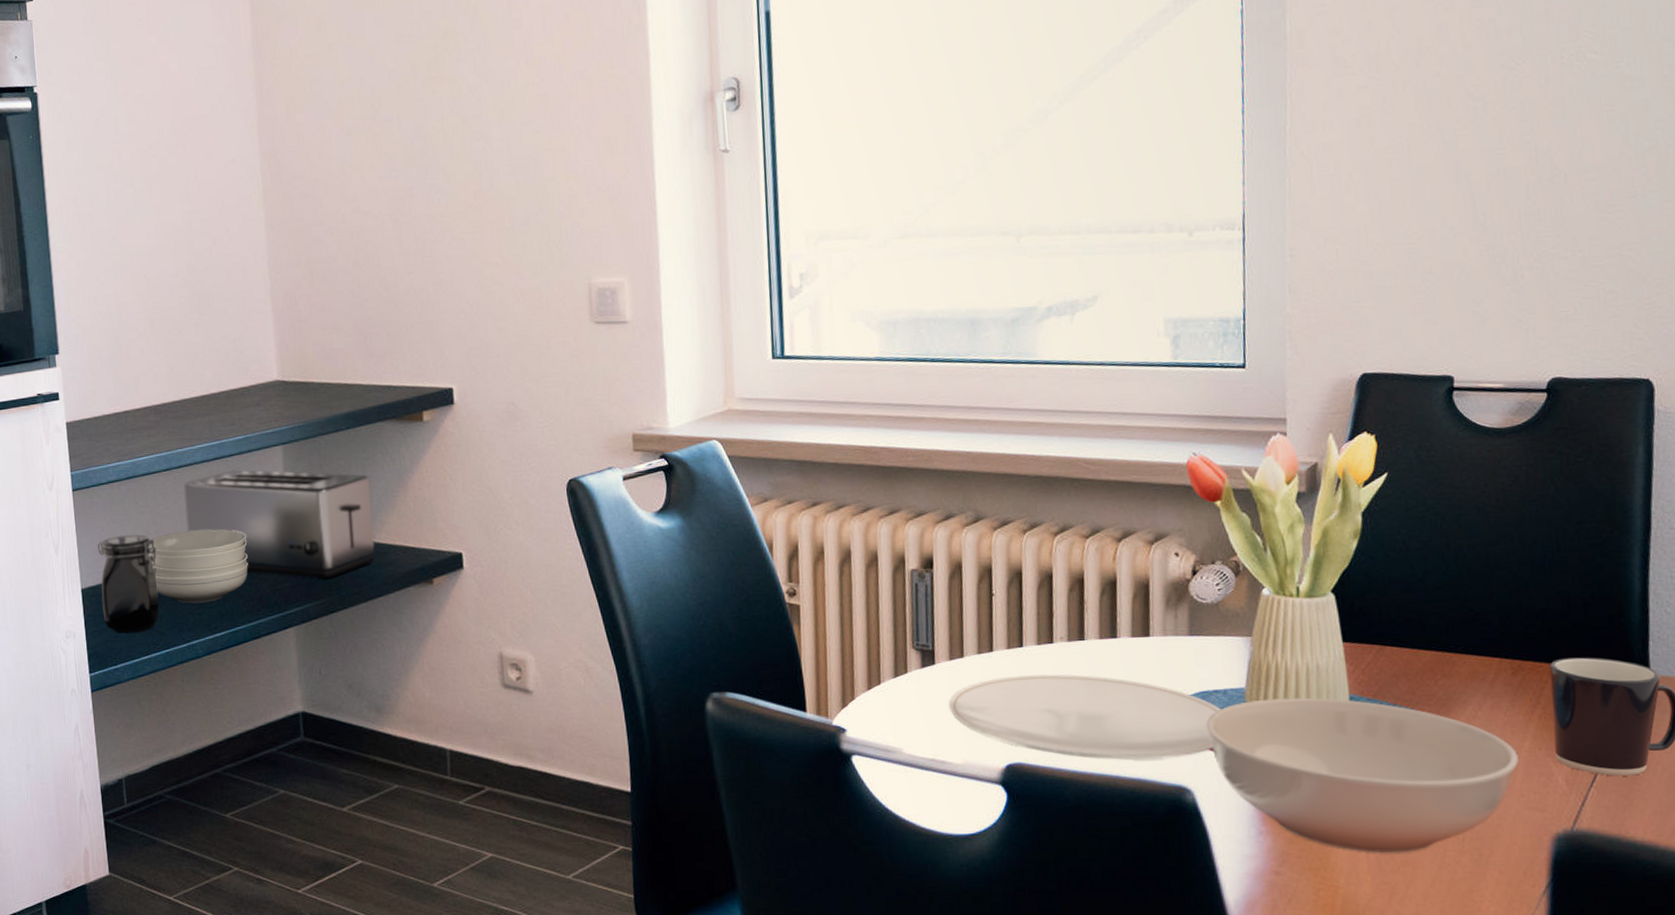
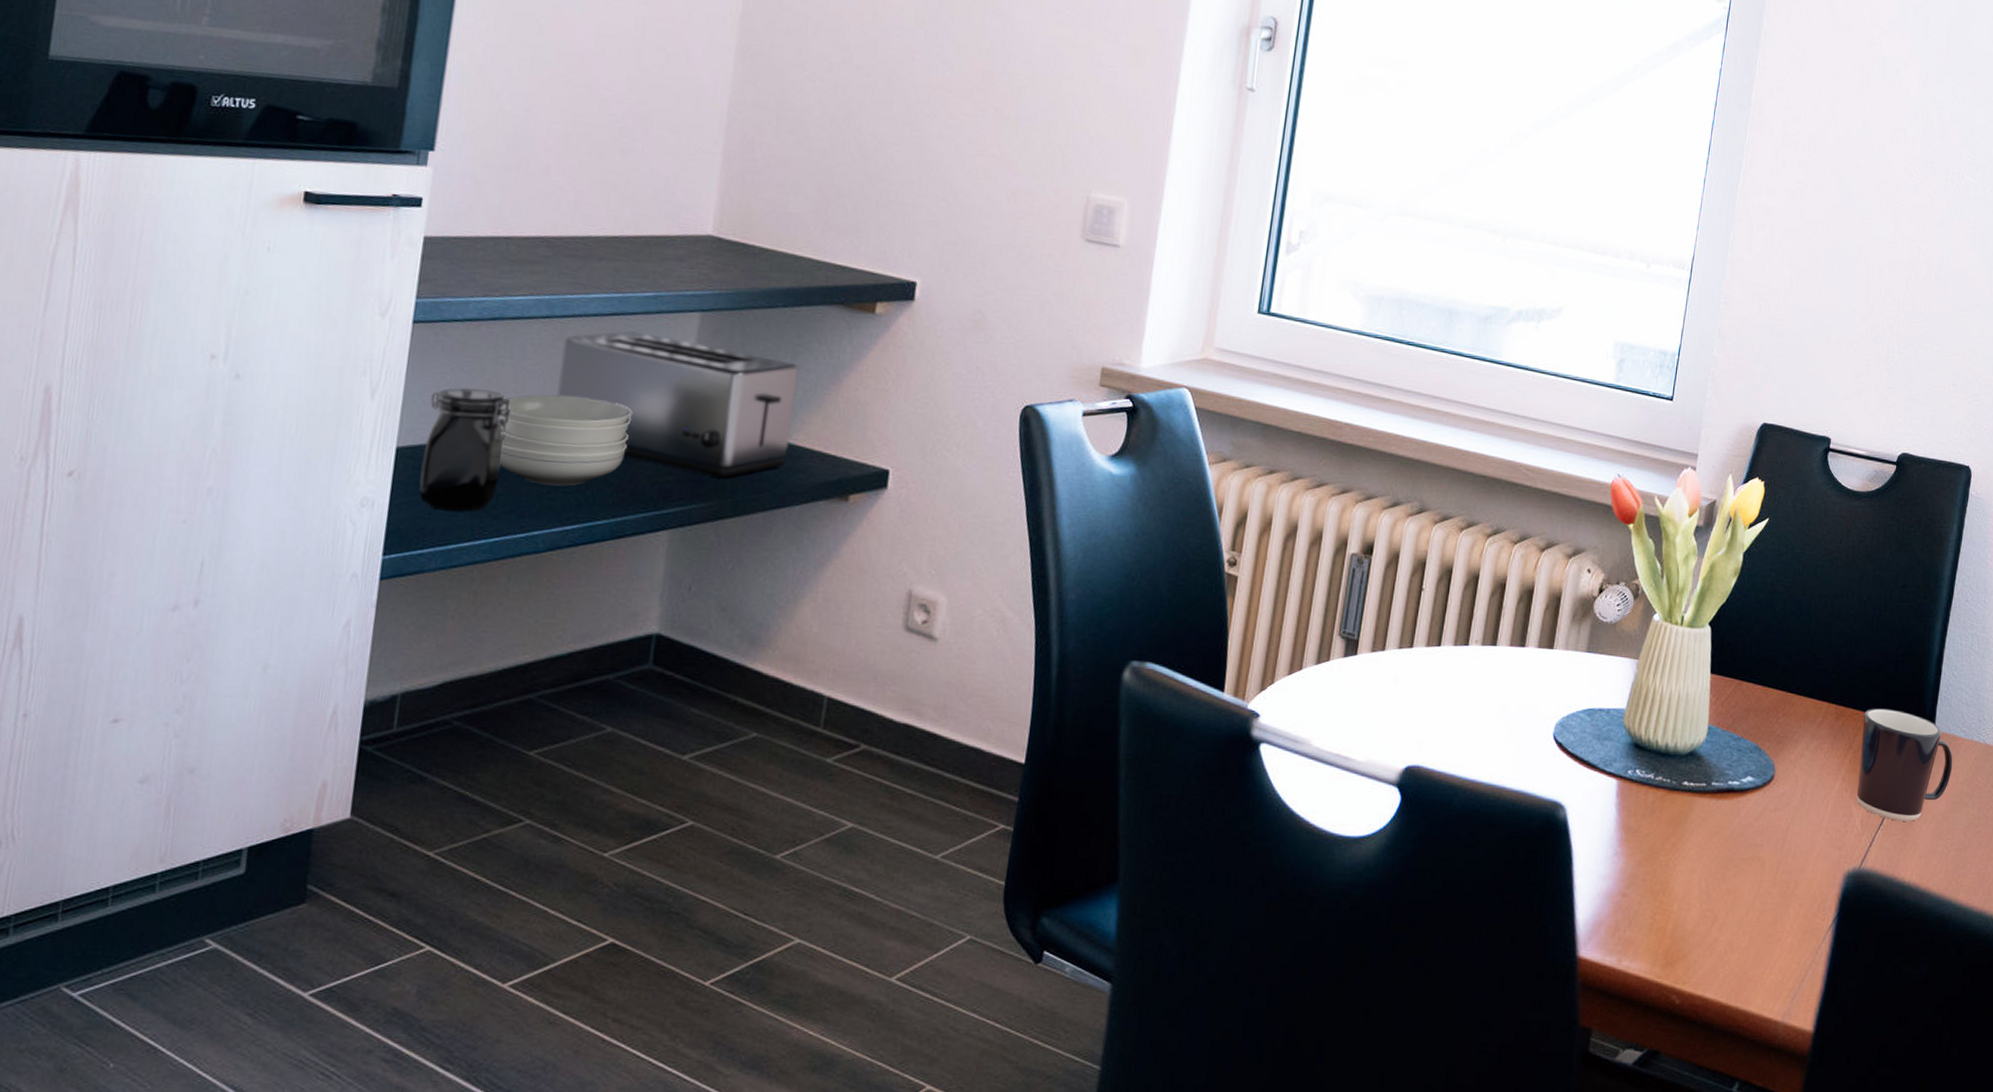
plate: present [948,674,1222,760] -> none [1362,675,1603,772]
bowl: present [1206,697,1520,854] -> none [1587,721,1830,882]

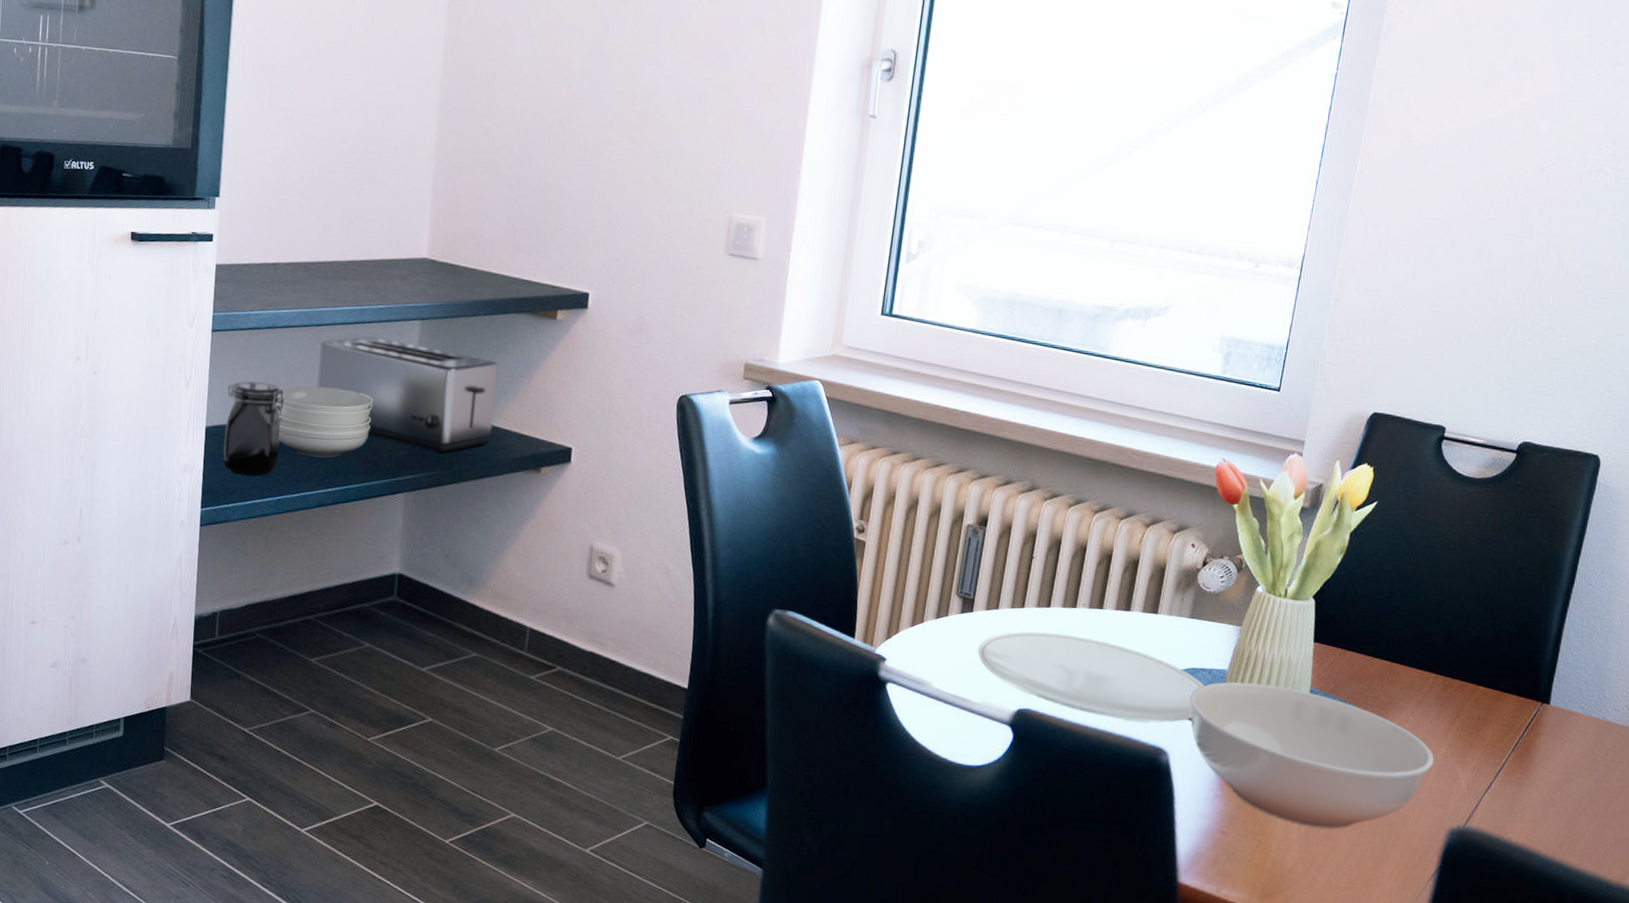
plate: none [1362,675,1603,772] -> present [978,631,1205,722]
bowl: none [1587,721,1830,882] -> present [1189,681,1435,829]
mug: present [1856,708,1953,822] -> none [1462,681,1569,788]

